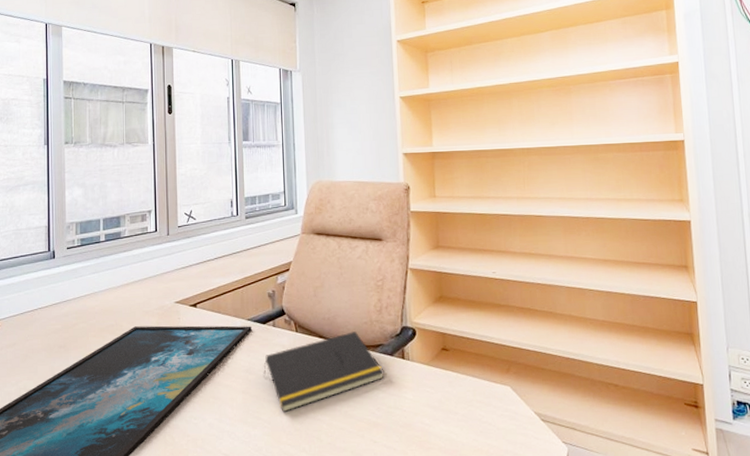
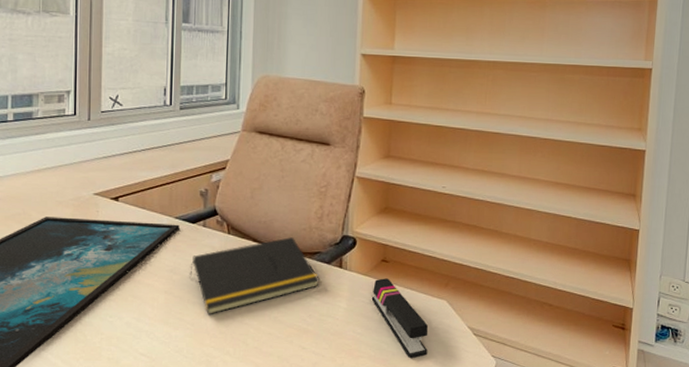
stapler: none [436,367,497,448] -> present [371,278,428,358]

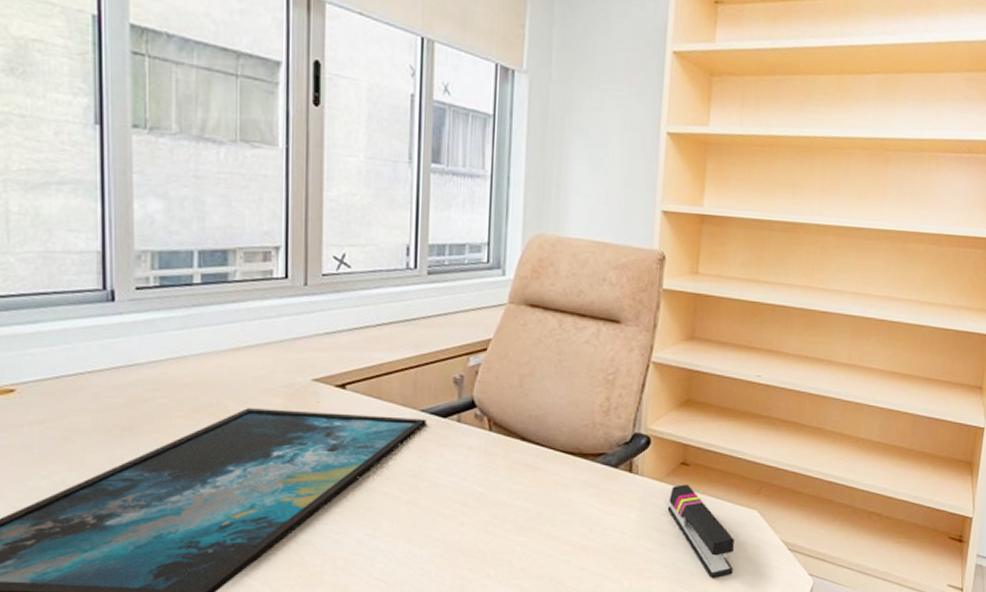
notepad: present [189,236,320,315] -> none [439,434,604,530]

